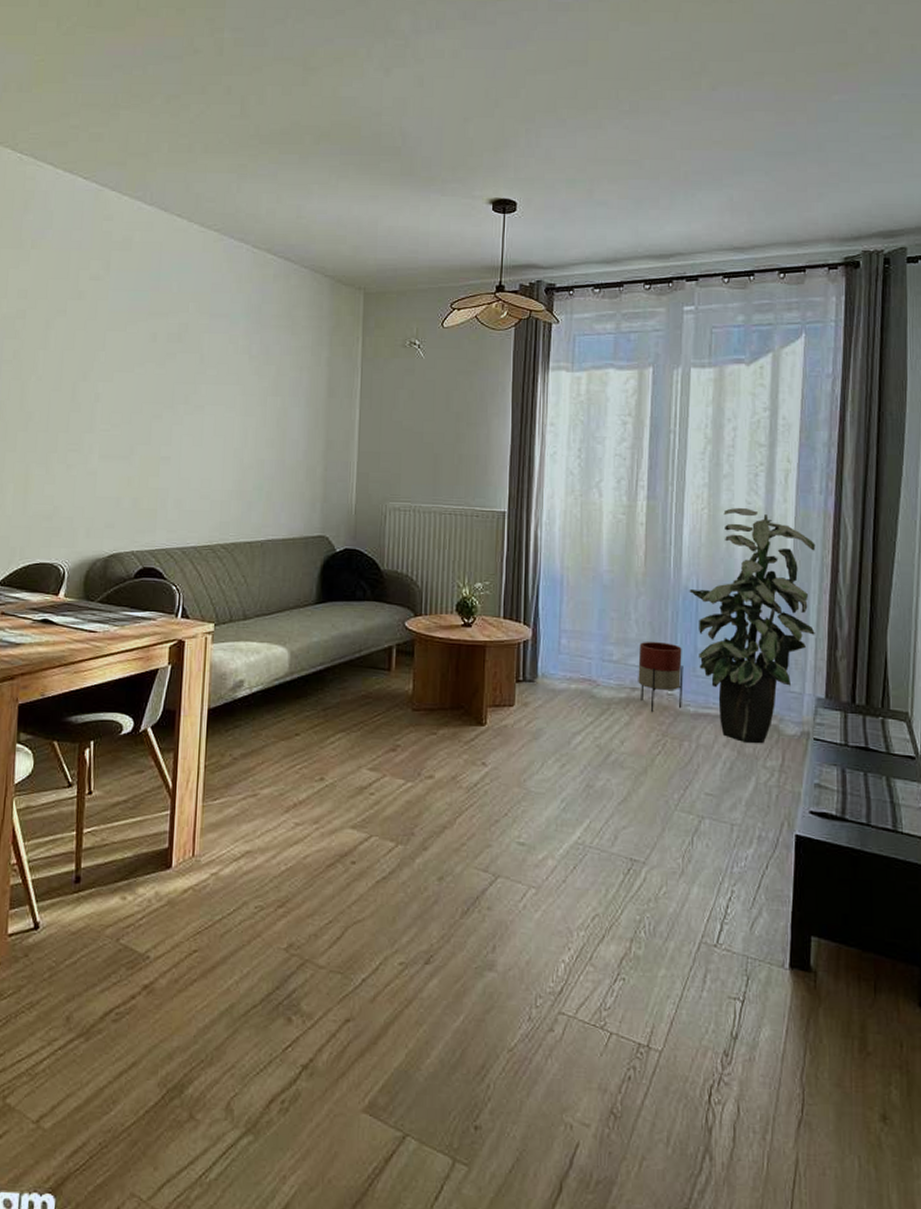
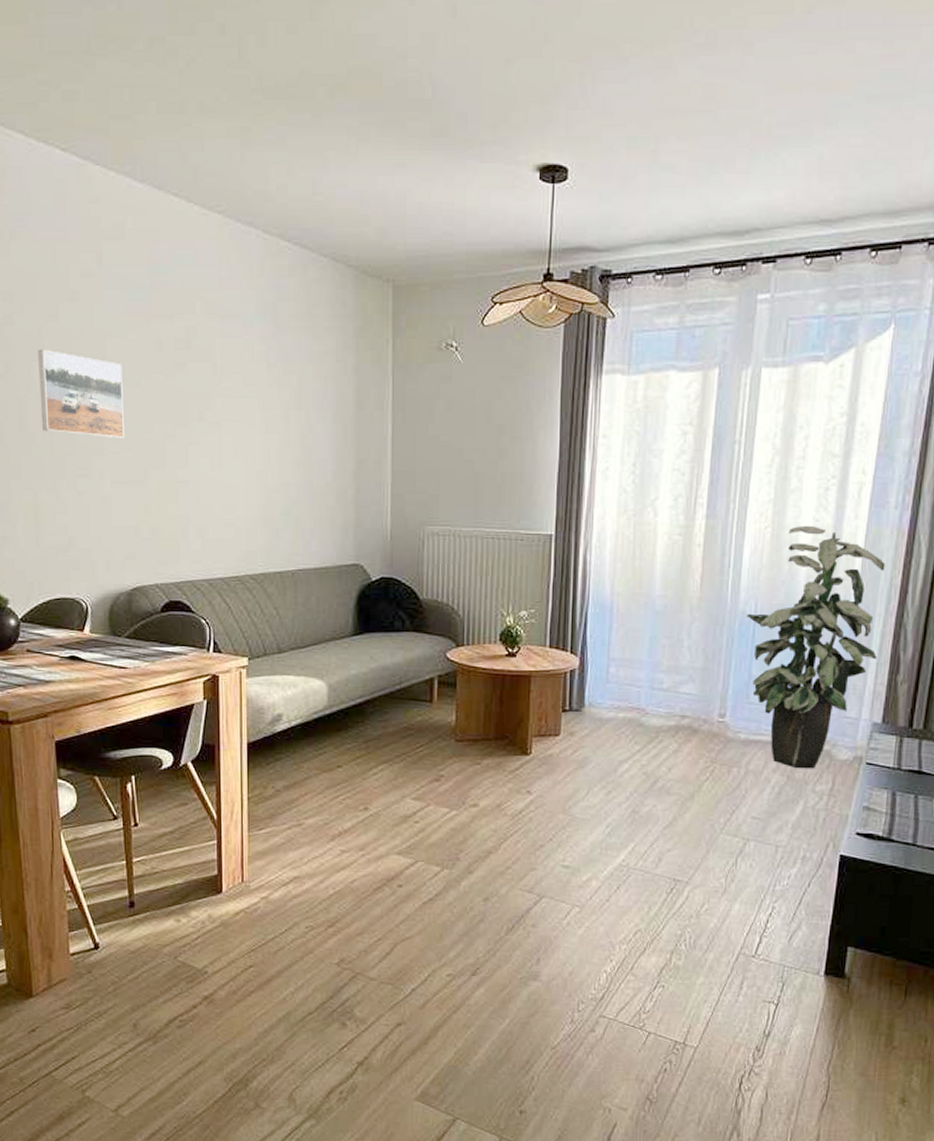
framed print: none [40,339,119,417] -> present [38,349,124,438]
planter: present [638,642,684,712] -> none [688,669,736,739]

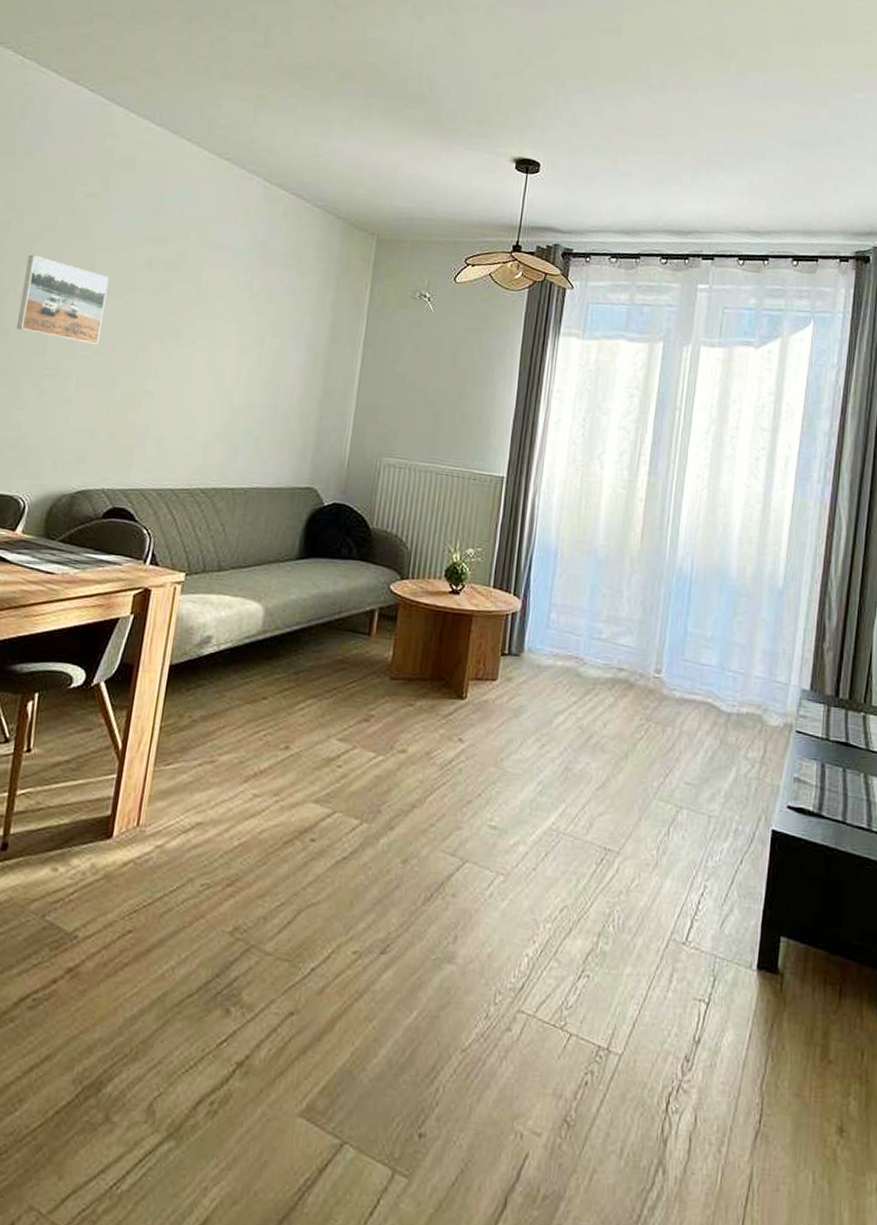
indoor plant: present [746,525,886,769] -> none [683,490,810,734]

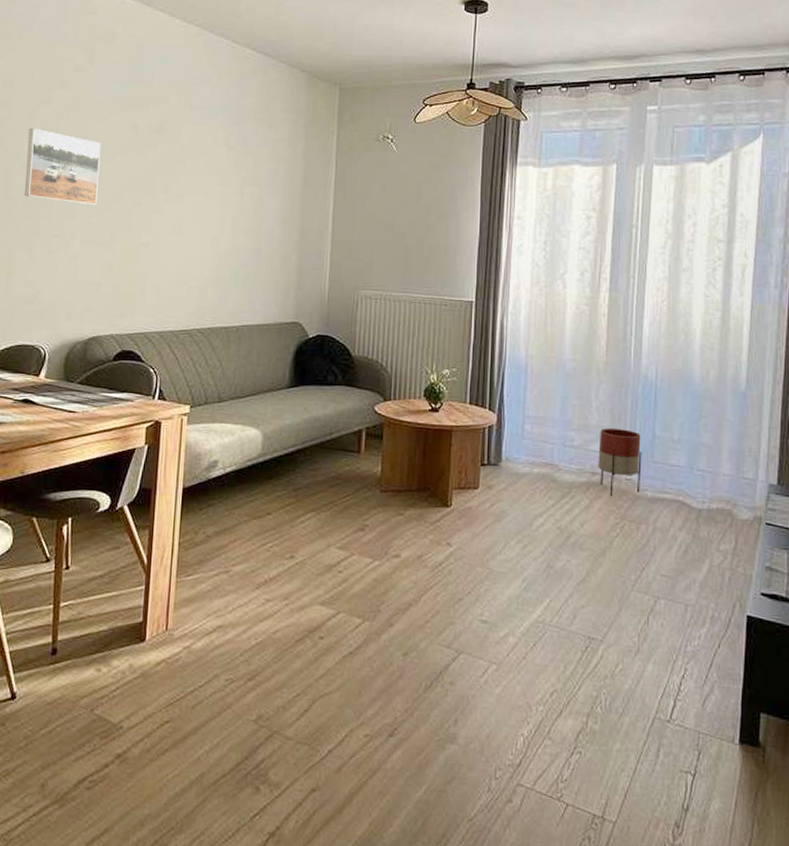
planter: none [625,621,672,695] -> present [598,428,642,496]

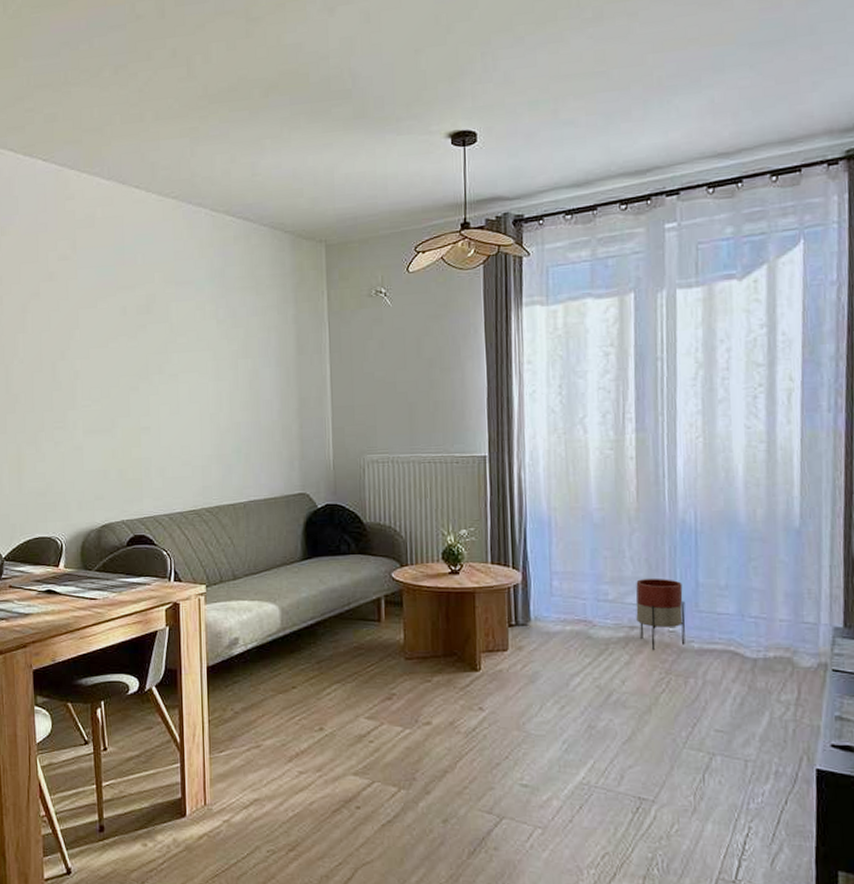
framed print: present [24,128,101,205] -> none [22,322,94,394]

